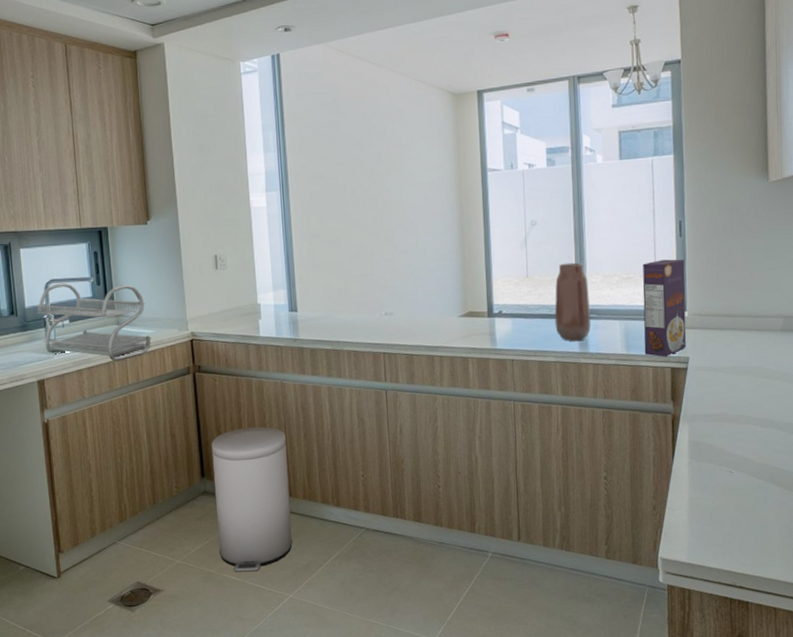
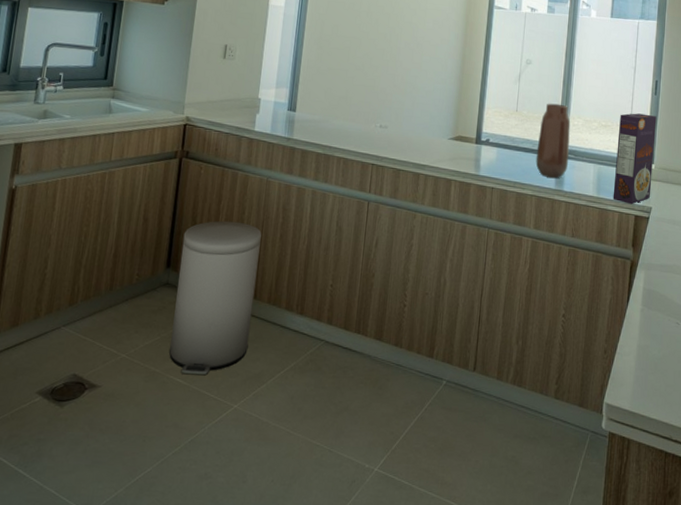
dish rack: present [37,282,151,362] -> none [31,47,146,136]

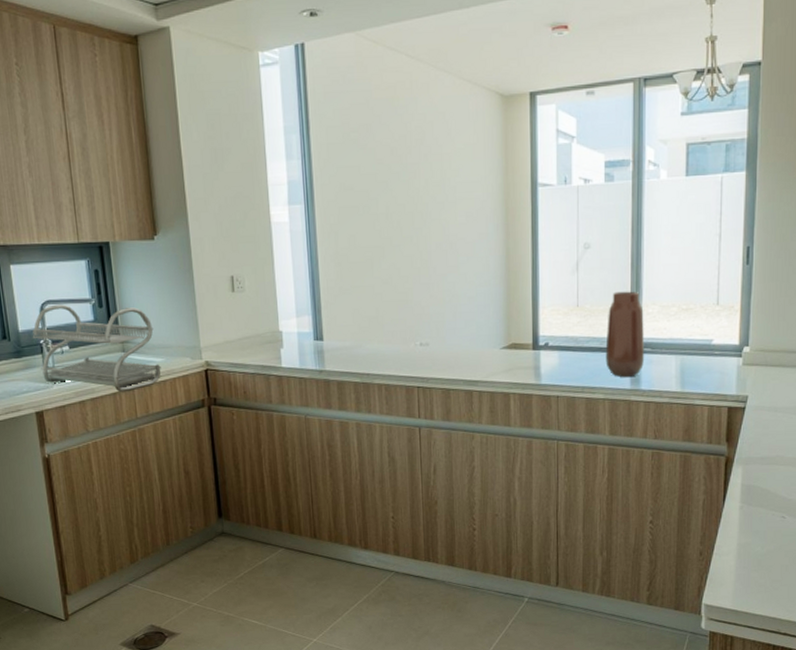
dish rack: none [31,47,146,136] -> present [32,304,161,393]
pedal bin: present [169,220,262,376] -> none [229,464,317,616]
cereal box: present [613,113,657,205] -> none [700,289,750,396]

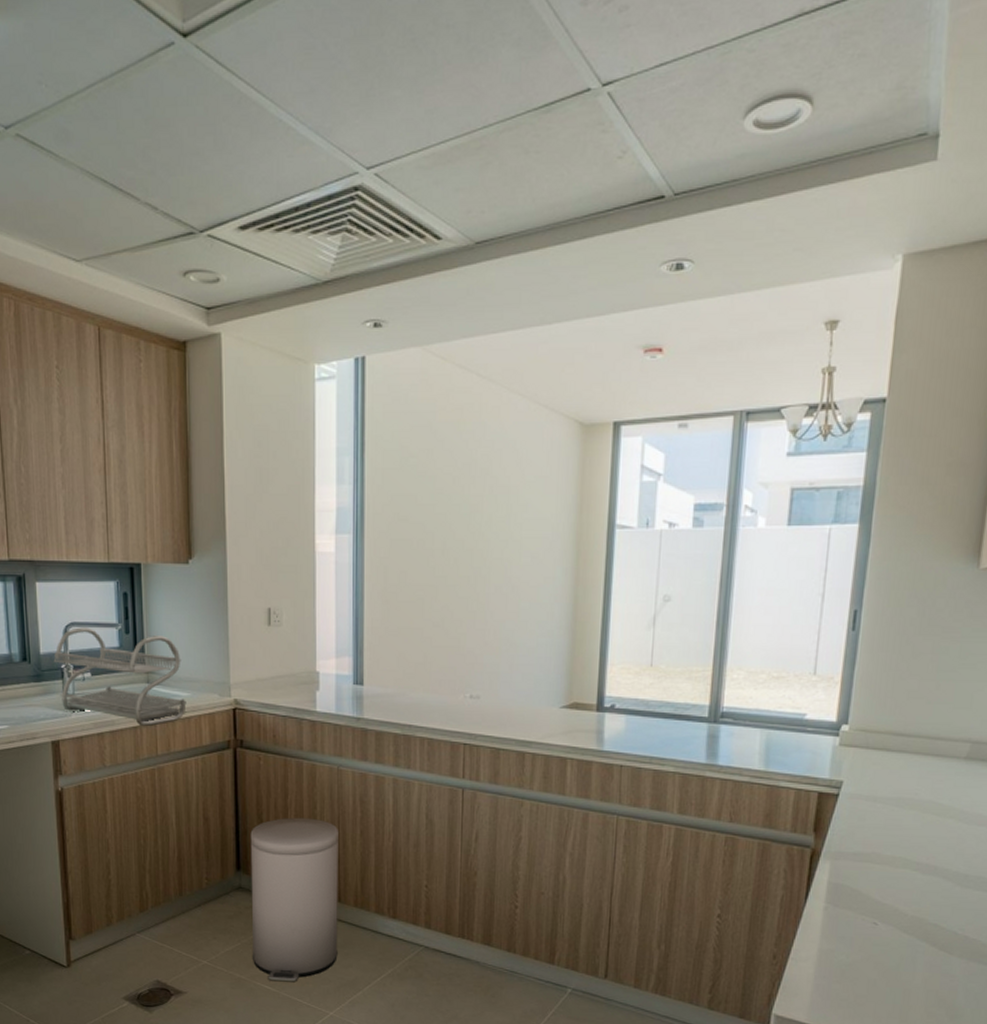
pedal bin: none [229,464,317,616] -> present [250,817,338,982]
vase: present [605,291,645,377] -> none [679,652,728,749]

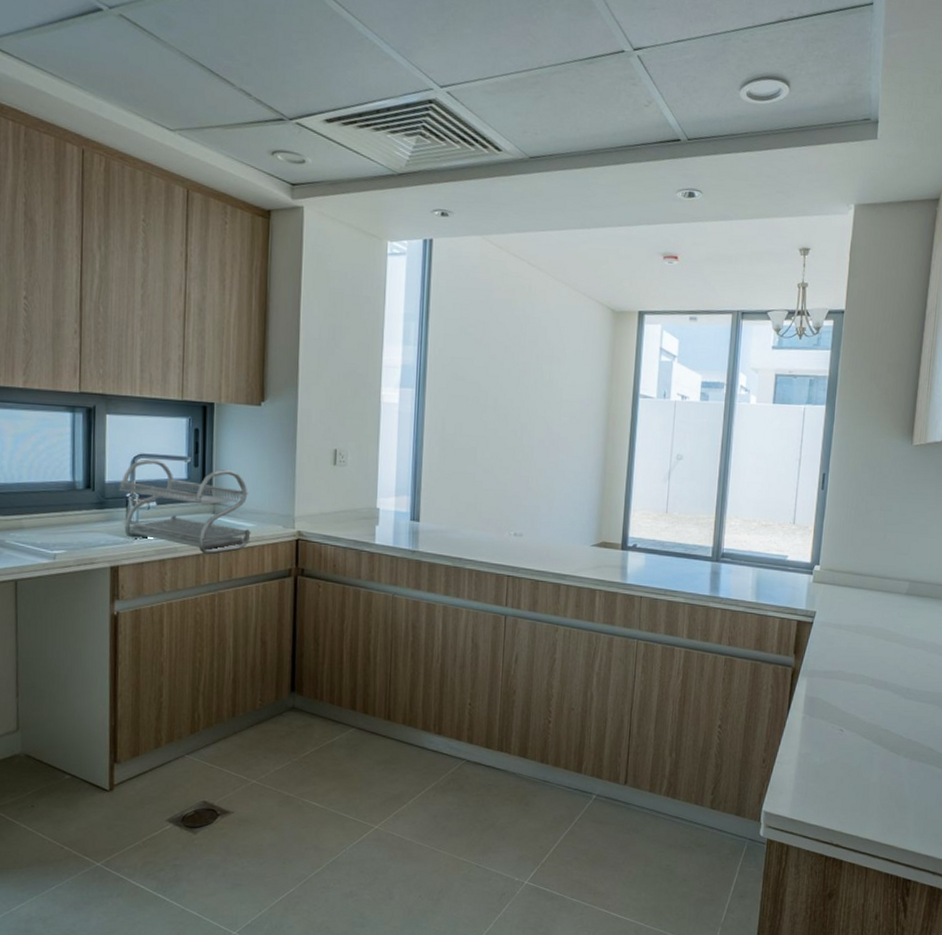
pedal bin: present [250,817,338,982] -> none [301,641,391,798]

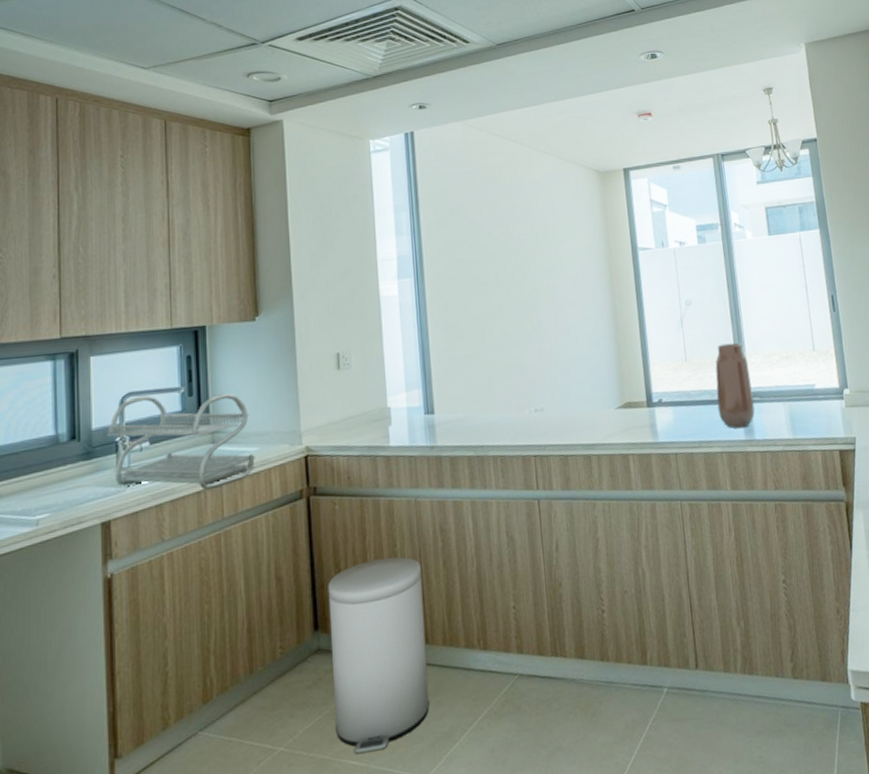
pedal bin: none [301,641,391,798] -> present [328,556,430,755]
vase: none [688,502,727,584] -> present [715,342,755,429]

